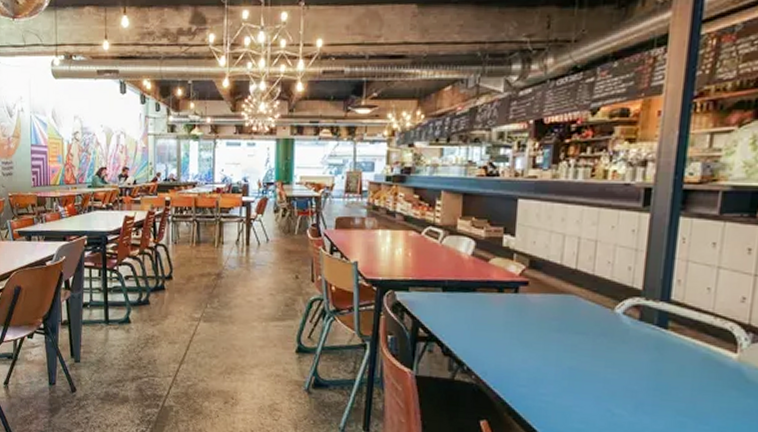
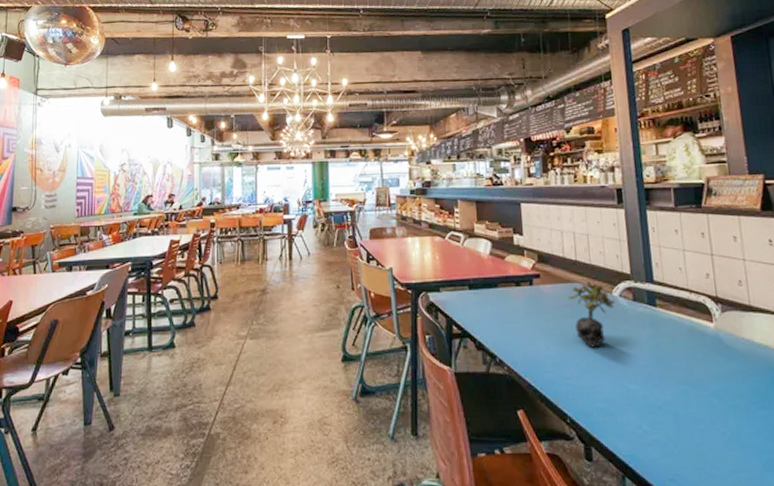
succulent plant: none [560,293,616,367] -> present [569,280,615,348]

